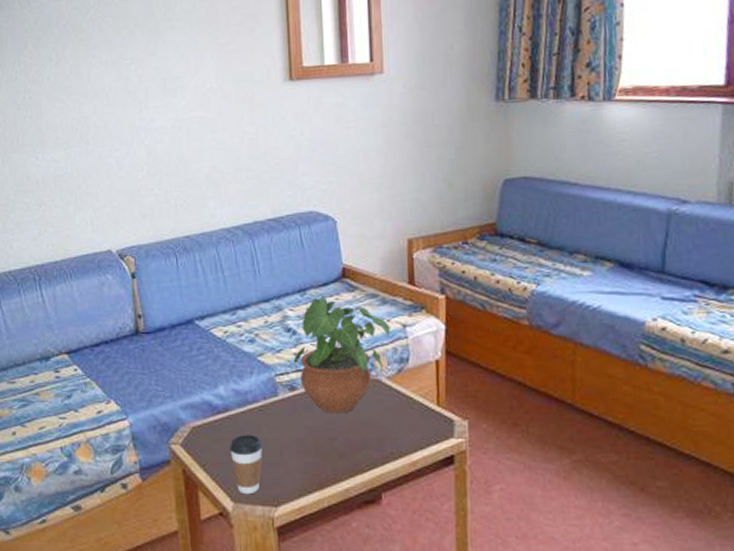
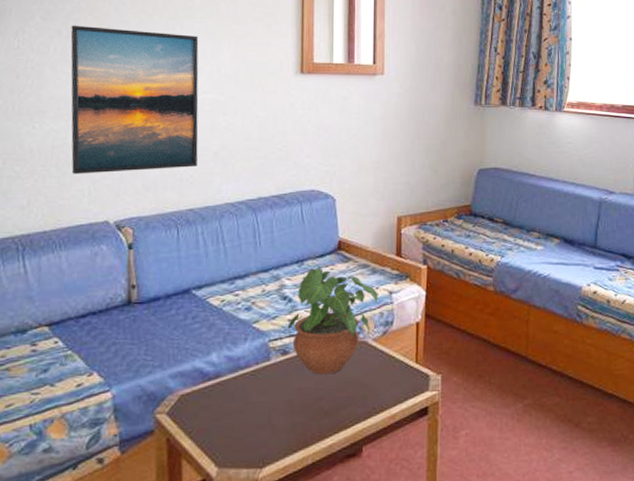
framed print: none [60,48,190,204] -> present [70,25,199,174]
coffee cup: present [229,435,263,495] -> none [218,399,251,459]

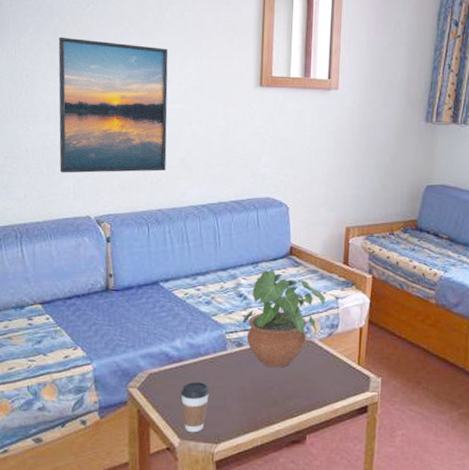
coffee cup: none [218,399,251,459] -> present [181,382,209,433]

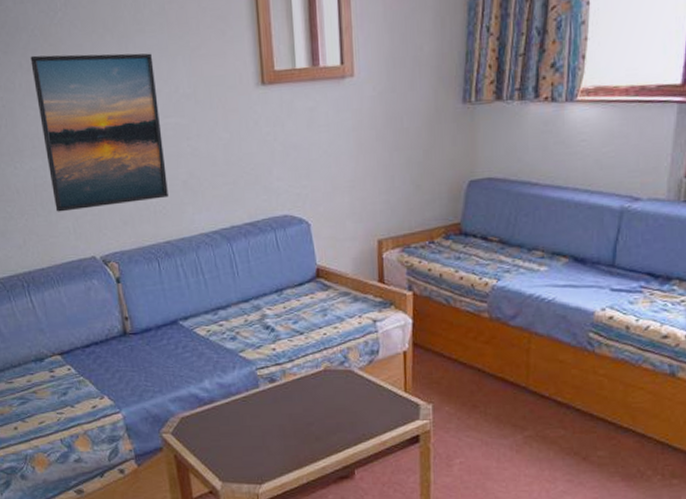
coffee cup: present [181,382,209,433] -> none [216,423,247,475]
potted plant: present [242,268,325,368] -> none [272,294,362,402]

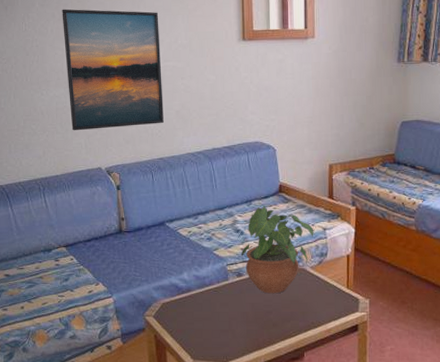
potted plant: none [272,294,362,402] -> present [241,205,314,294]

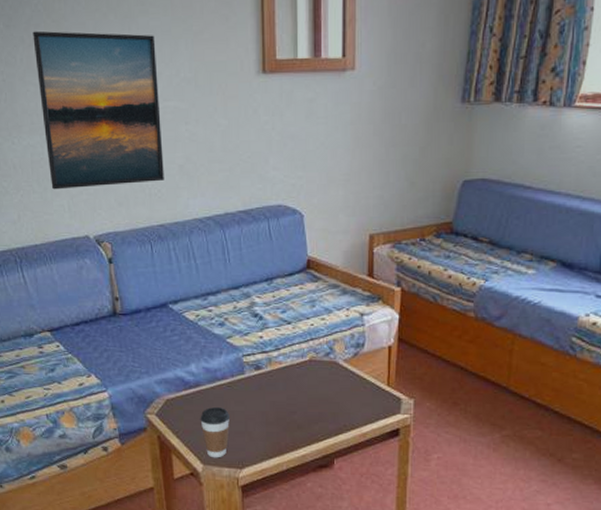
coffee cup: none [191,309,216,354] -> present [200,407,230,458]
potted plant: present [241,205,314,294] -> none [259,284,349,391]

